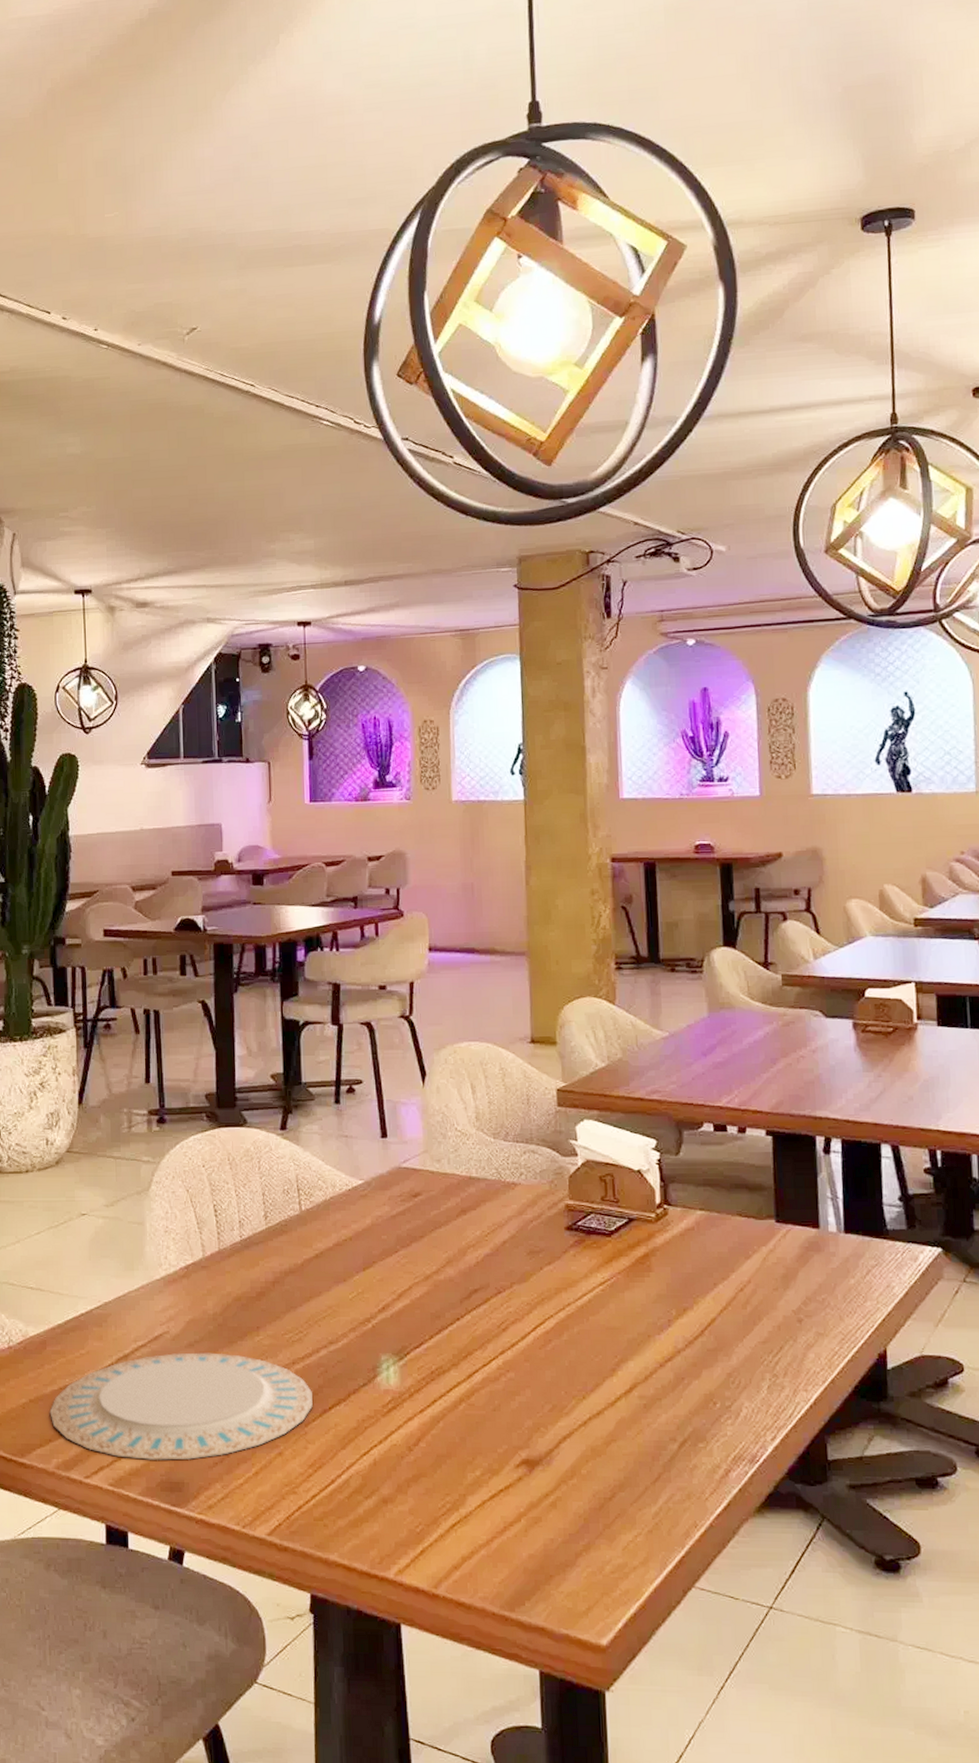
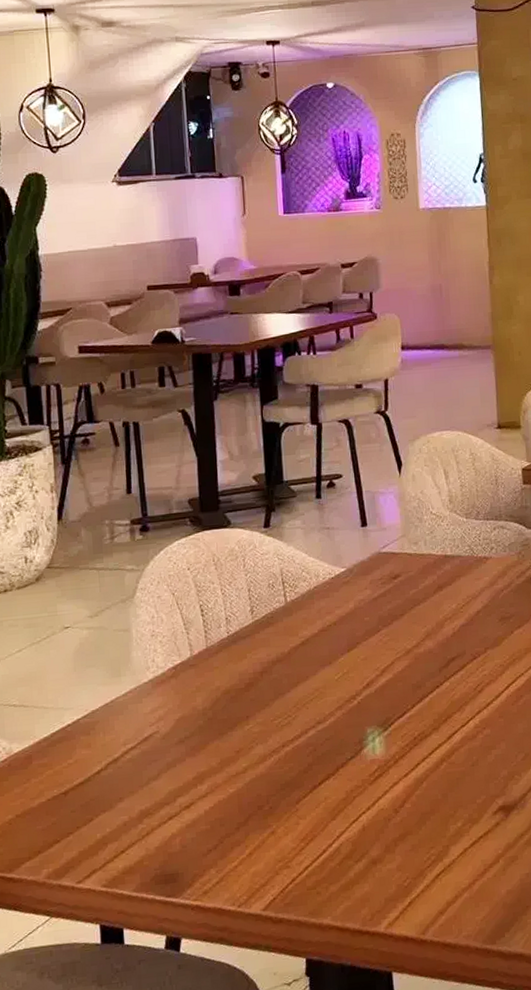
plate: present [49,1352,313,1461] -> none [38,745,303,858]

